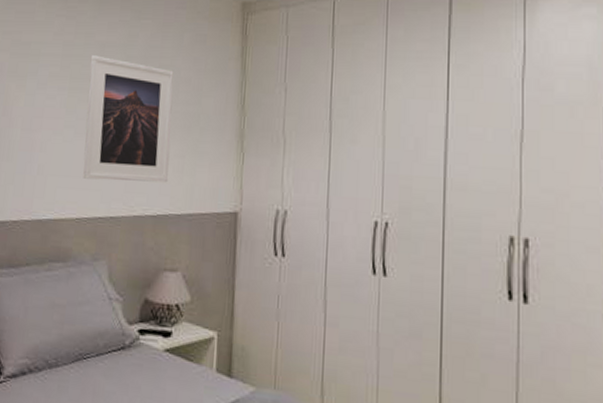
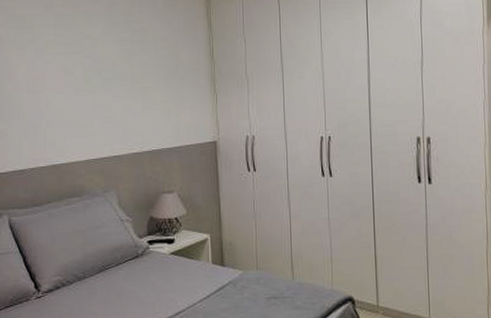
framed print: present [83,55,174,183] -> none [80,23,158,127]

